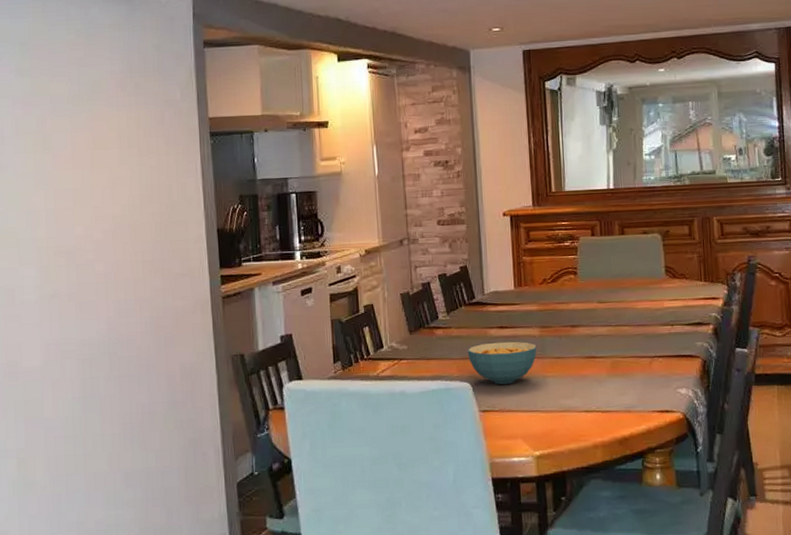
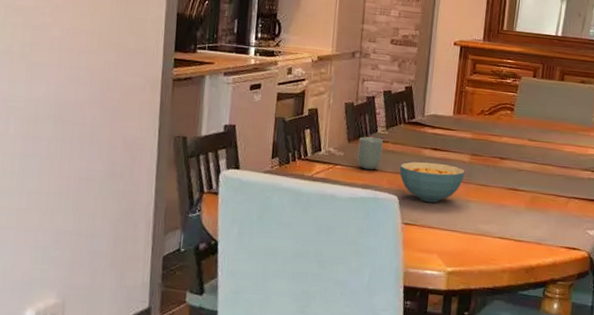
cup: none [420,325,447,360] -> present [357,137,383,170]

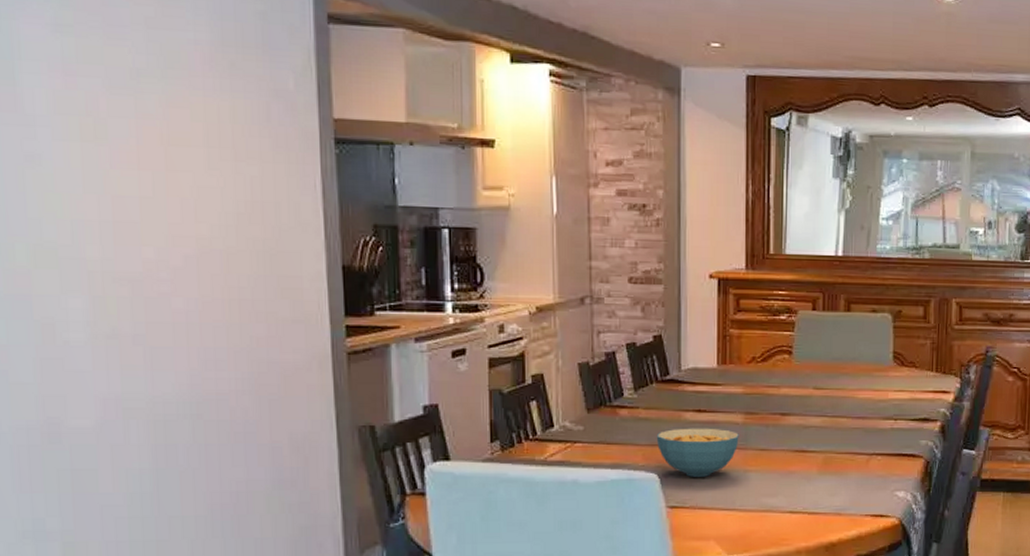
cup: present [357,137,383,170] -> none [600,404,632,445]

